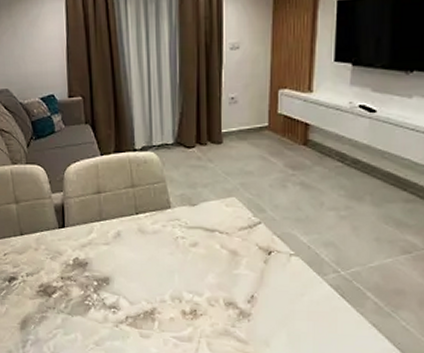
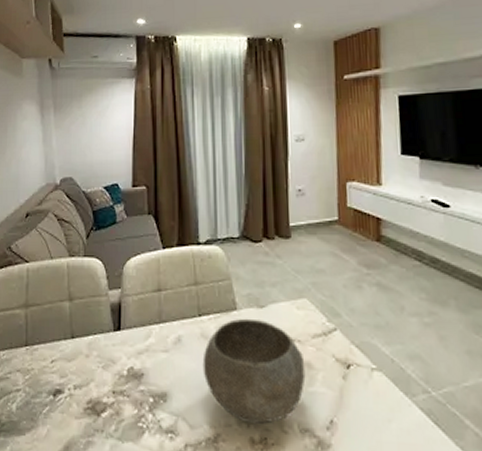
bowl: none [140,215,232,300] -> present [202,318,306,424]

